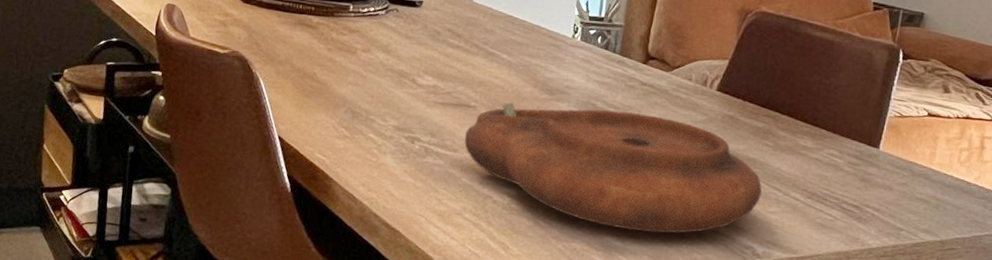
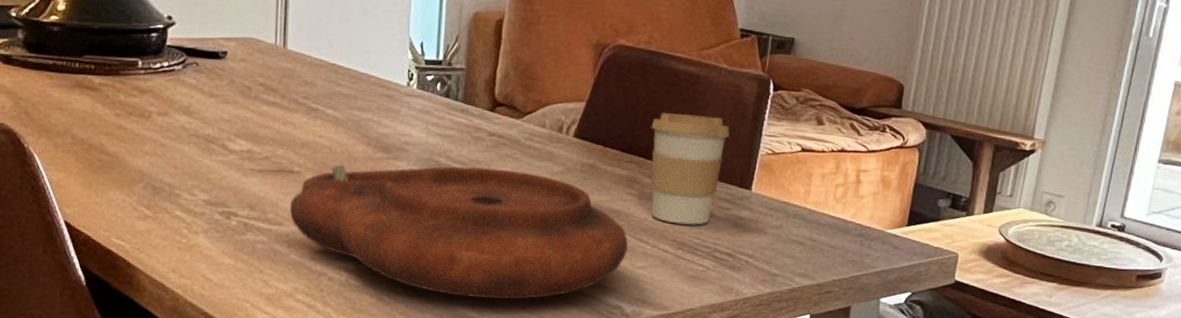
coffee cup: none [784,74,860,177] -> present [651,113,730,225]

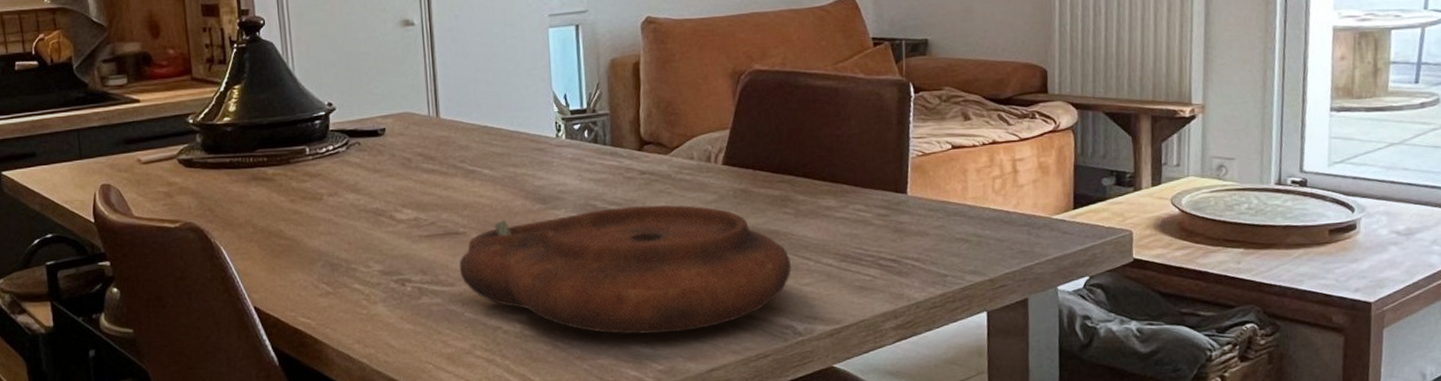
coffee cup: present [651,113,730,225] -> none [797,126,877,237]

